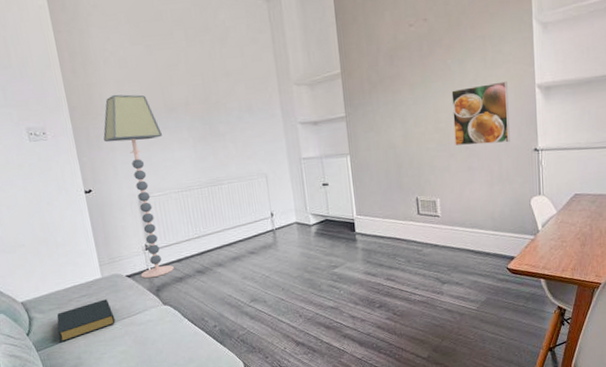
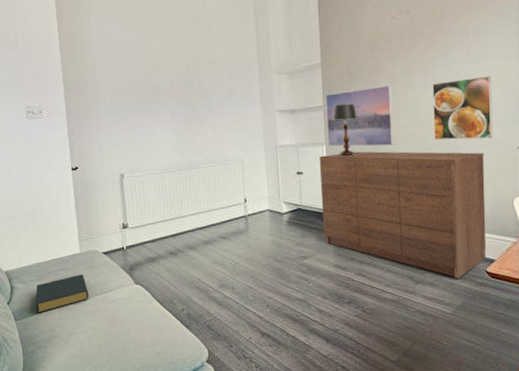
floor lamp: present [103,94,174,279] -> none [92,77,148,257]
dresser: none [343,156,507,277] -> present [319,151,487,279]
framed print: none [347,93,417,157] -> present [325,84,394,147]
table lamp: none [355,112,380,167] -> present [332,103,358,157]

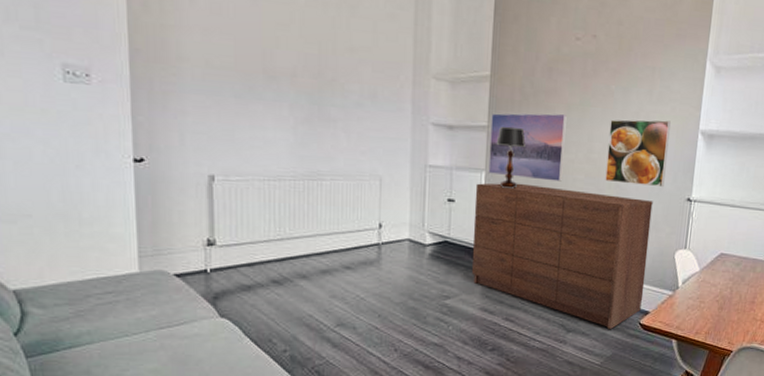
hardback book: present [35,274,89,314] -> none [61,300,149,350]

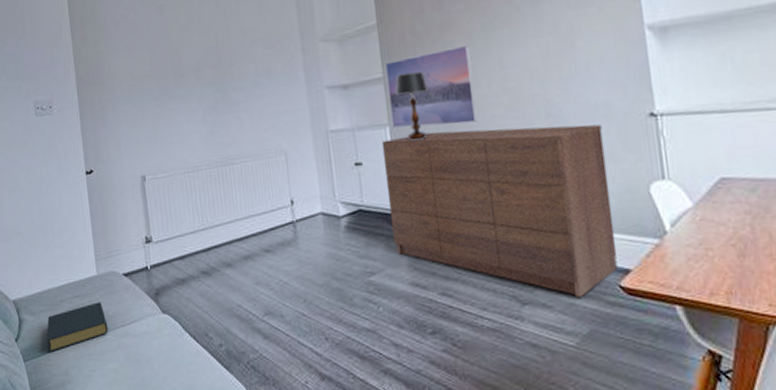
hardback book: none [61,300,149,350] -> present [46,302,109,353]
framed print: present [605,119,671,188] -> none [522,23,612,111]

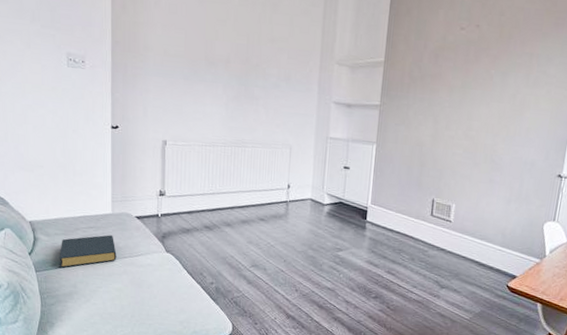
dresser: present [381,124,618,297] -> none [361,154,525,289]
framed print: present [385,44,478,128] -> none [379,93,449,155]
table lamp: present [395,71,428,141] -> none [386,105,412,160]

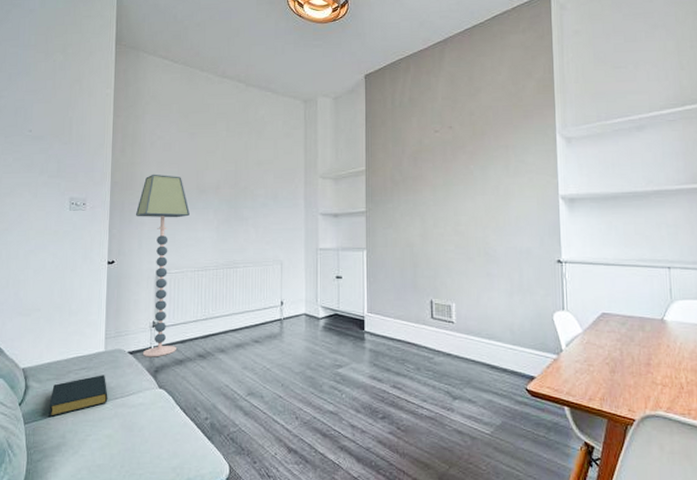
floor lamp: none [139,37,197,224] -> present [135,174,190,357]

